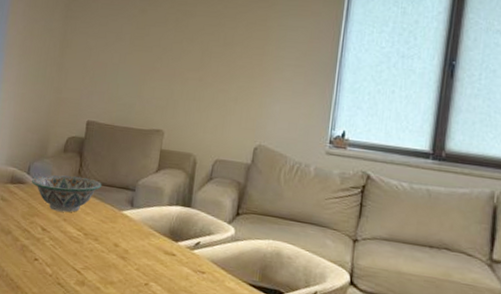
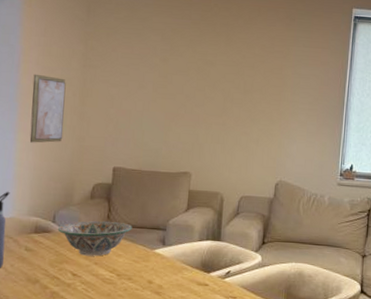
wall art: none [12,25,48,93] -> present [29,74,66,143]

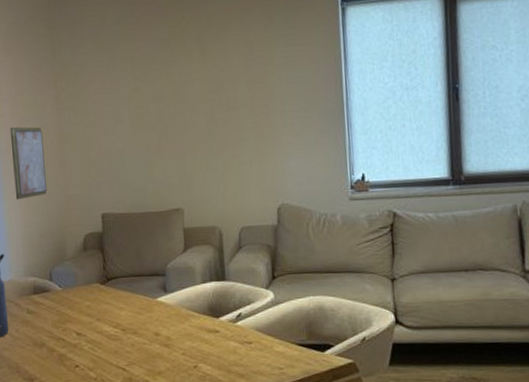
decorative bowl: present [57,220,132,256] -> none [55,272,130,313]

